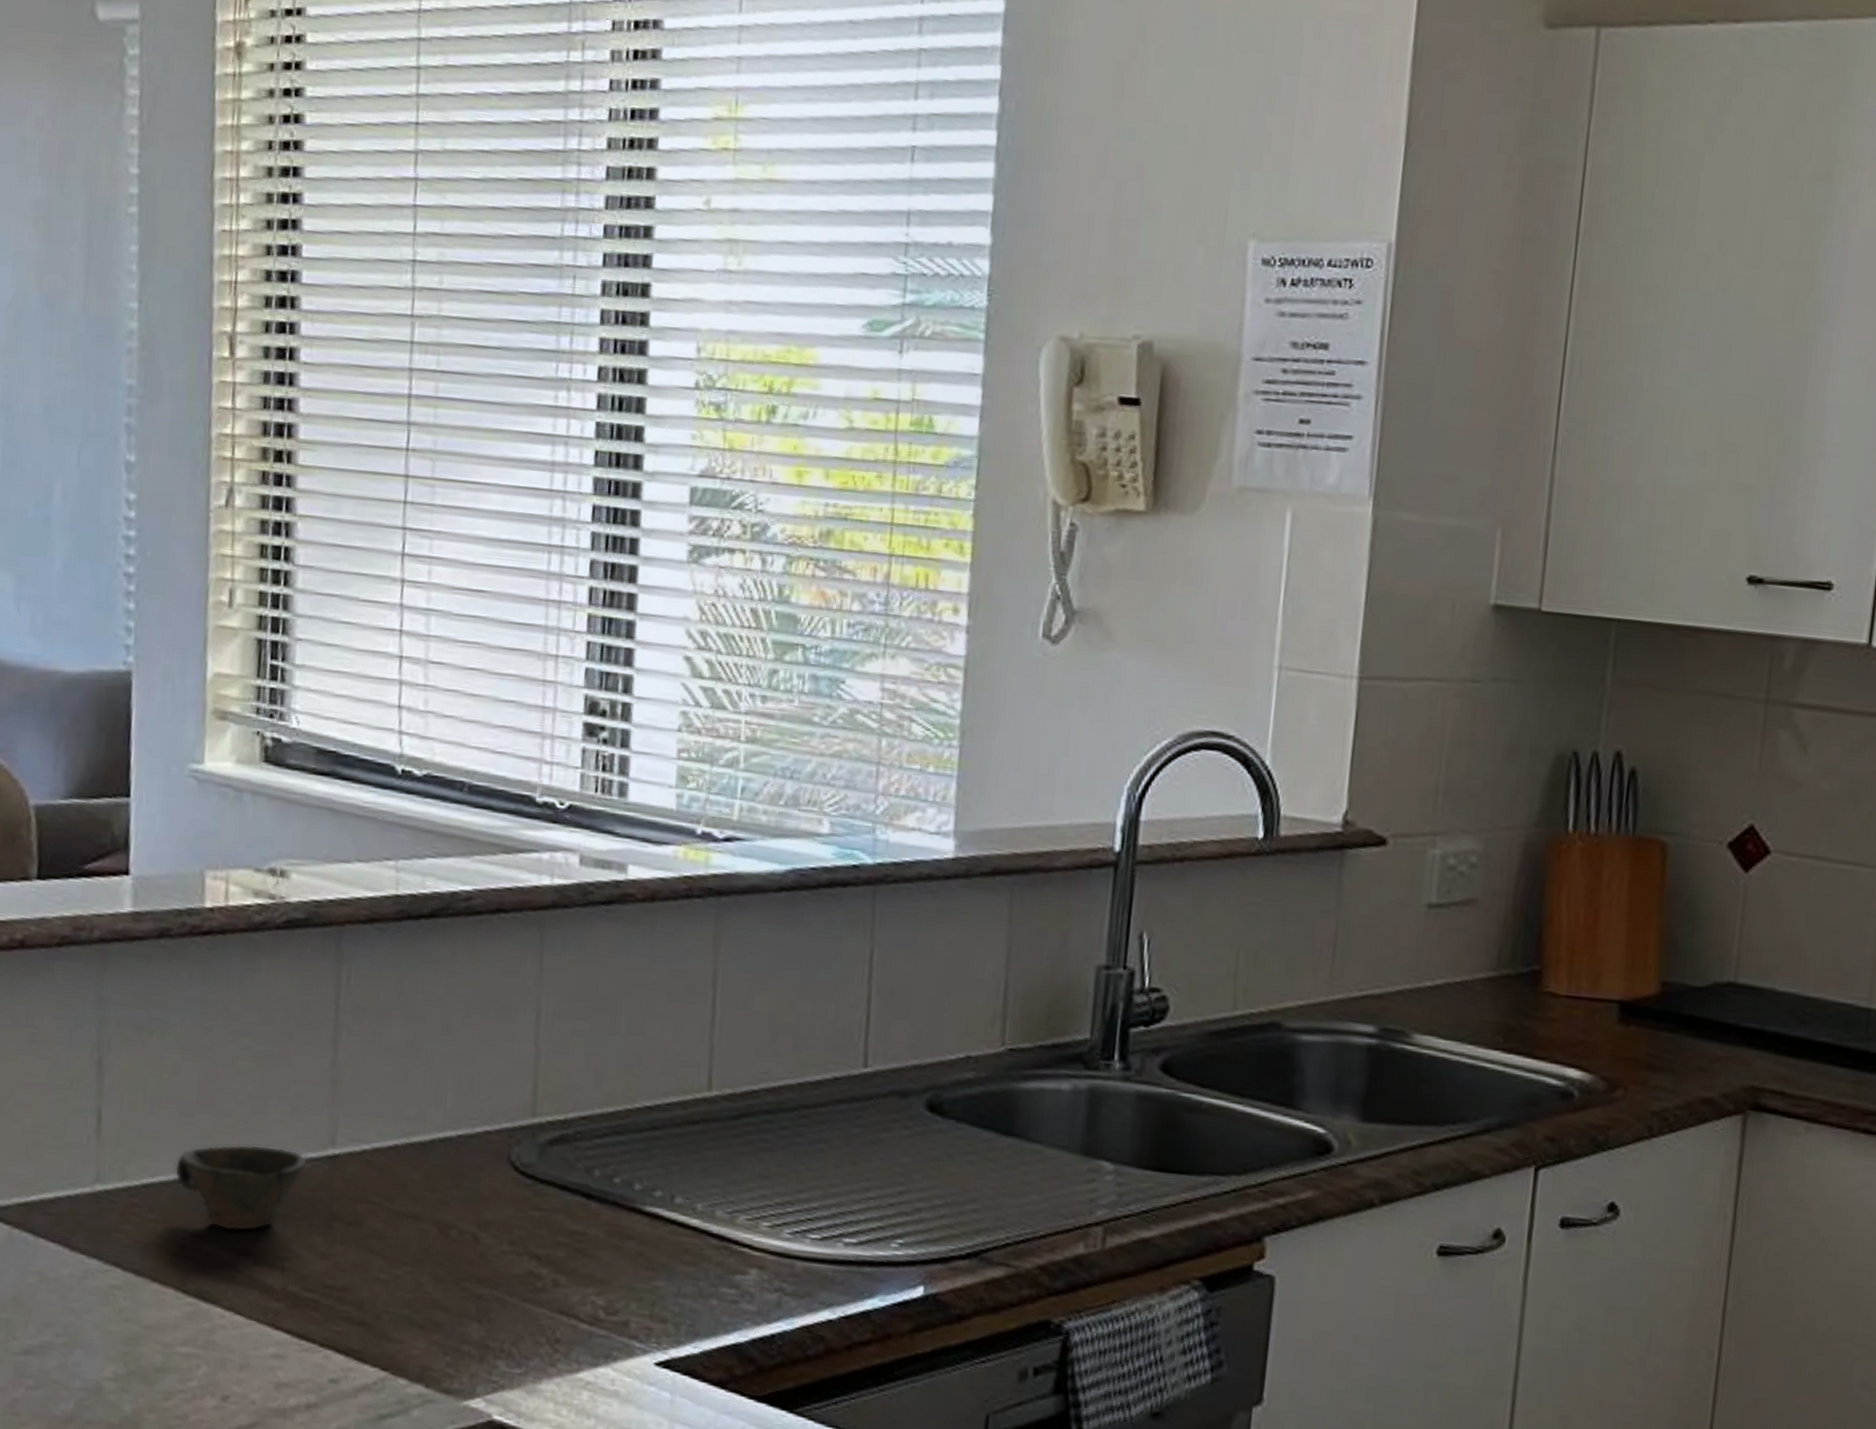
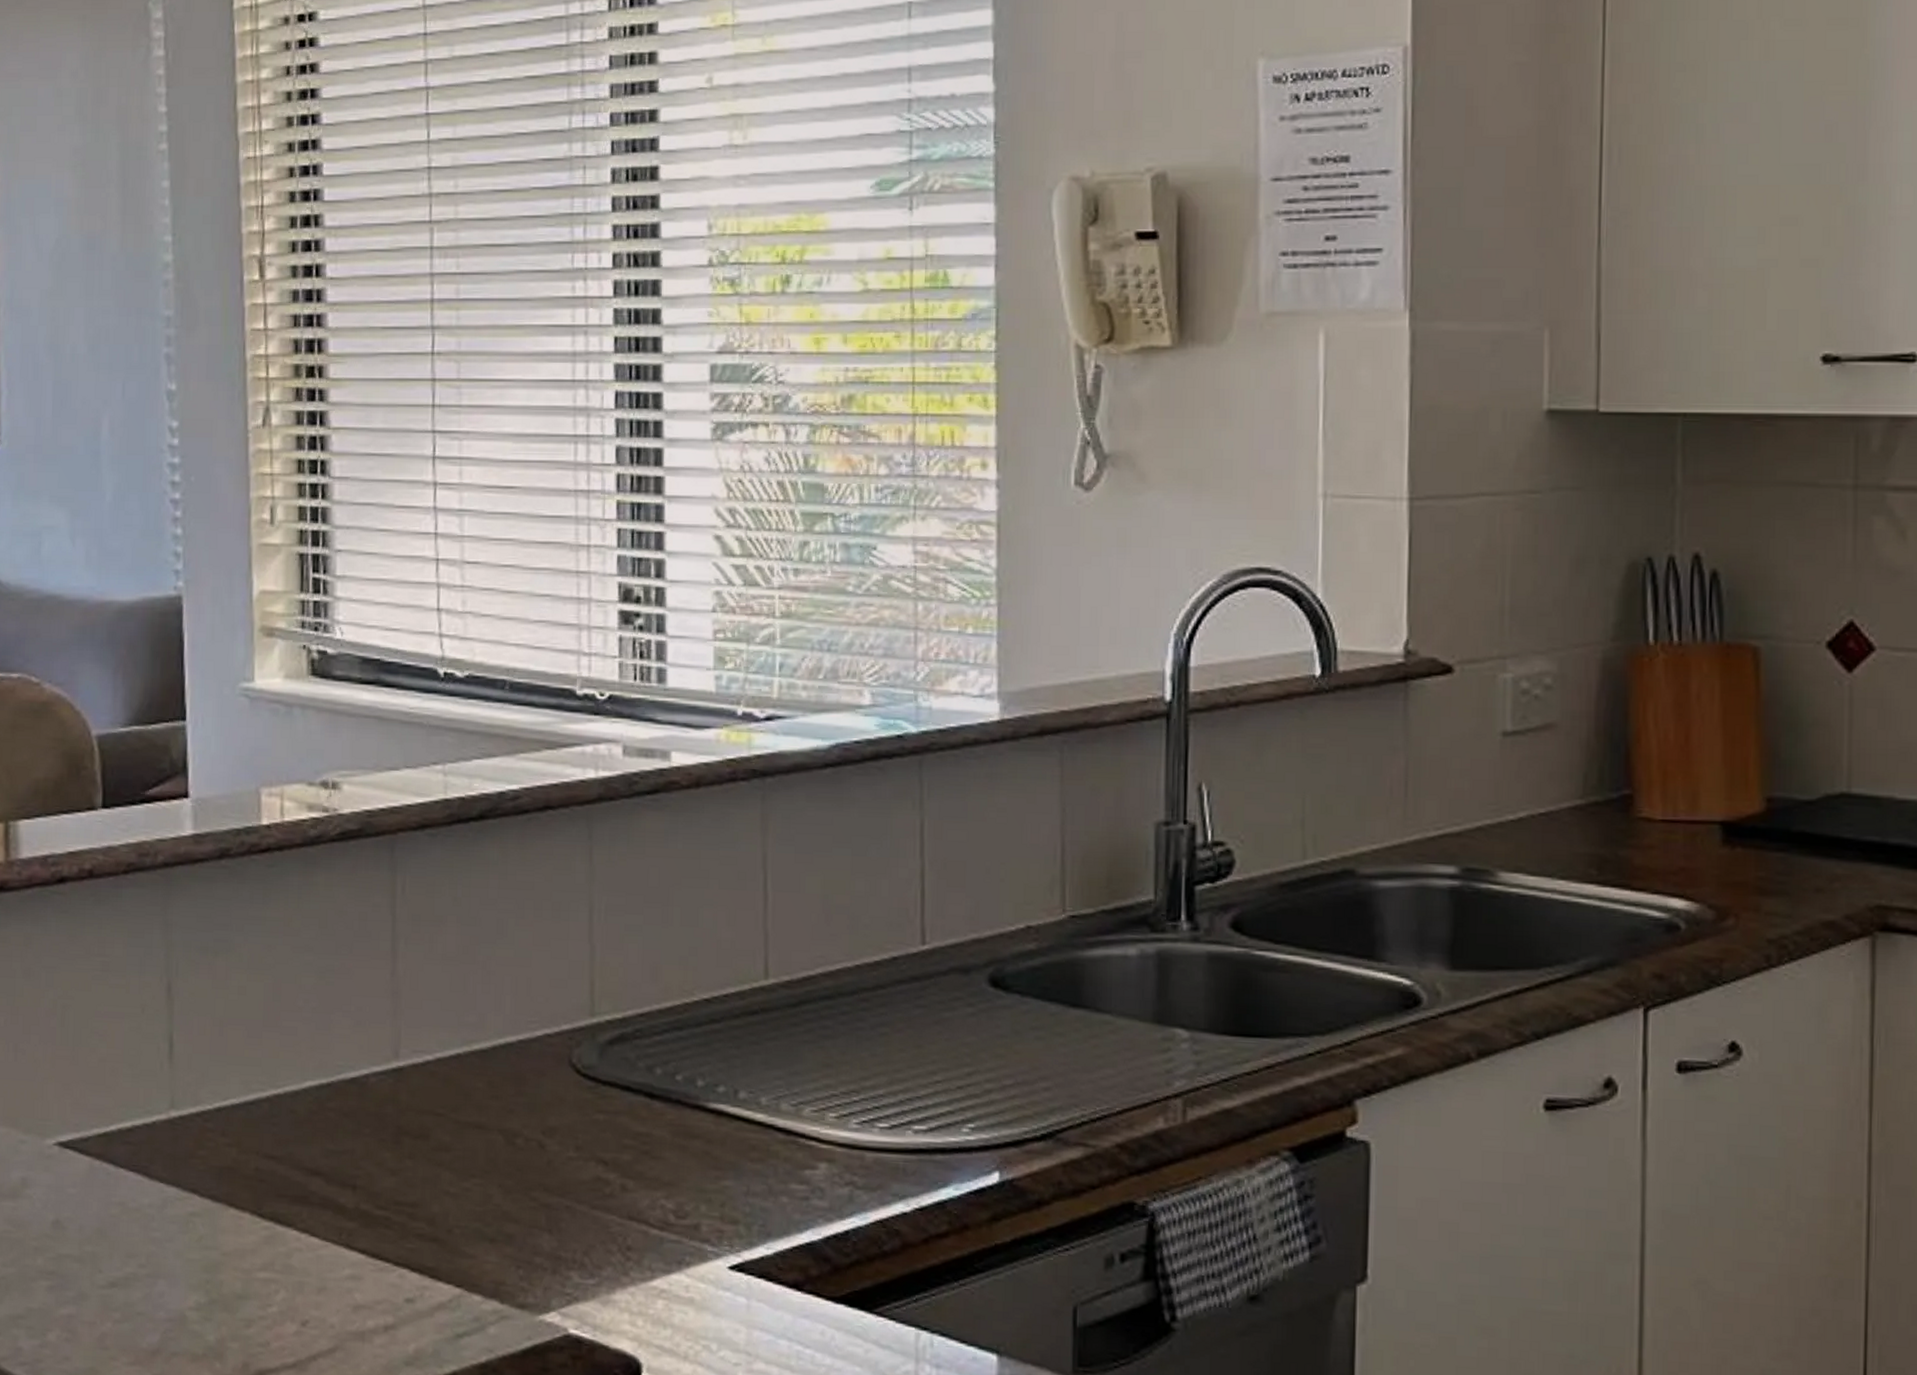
cup: present [174,1144,308,1231] -> none [245,1061,373,1151]

